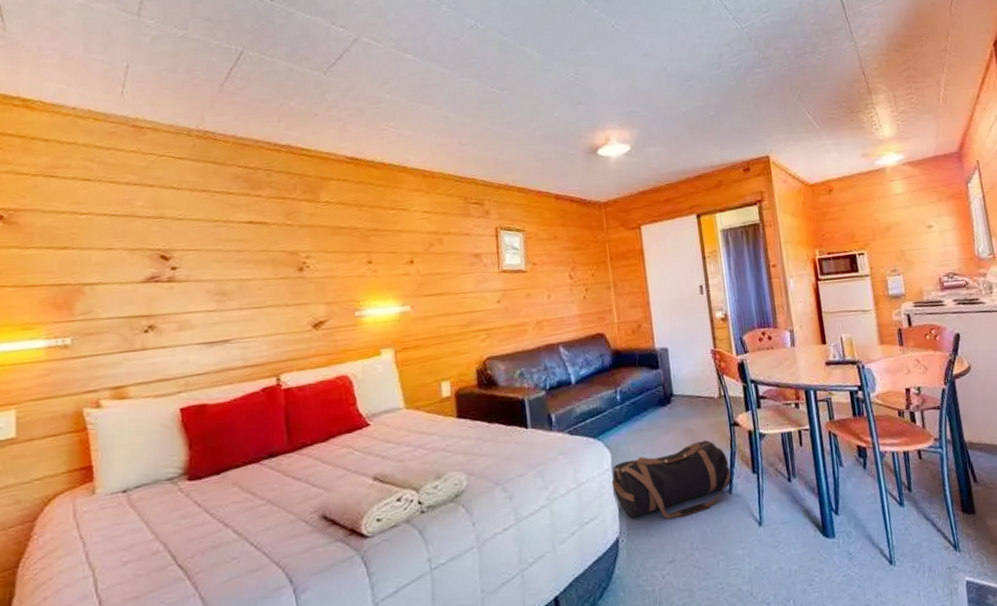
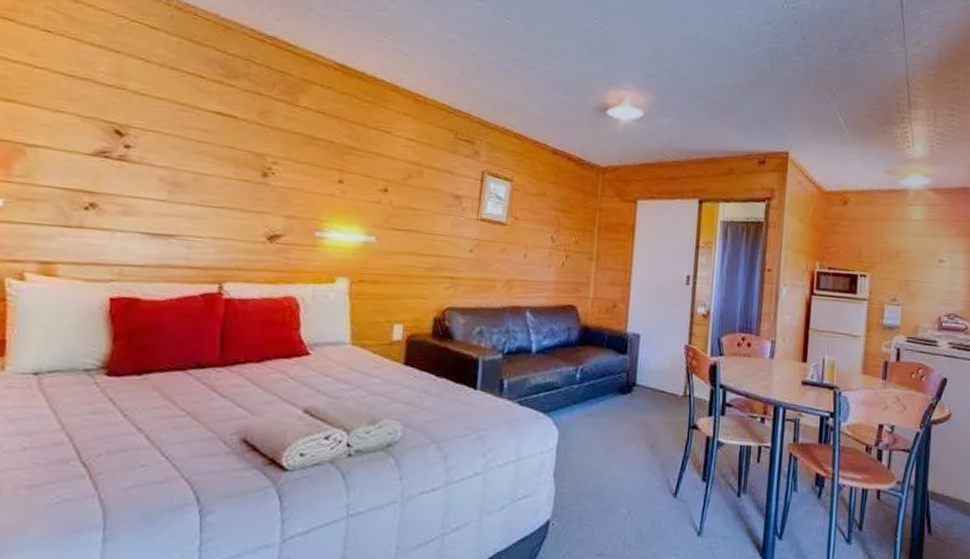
duffel bag: present [611,440,732,519] -> none [553,437,681,512]

